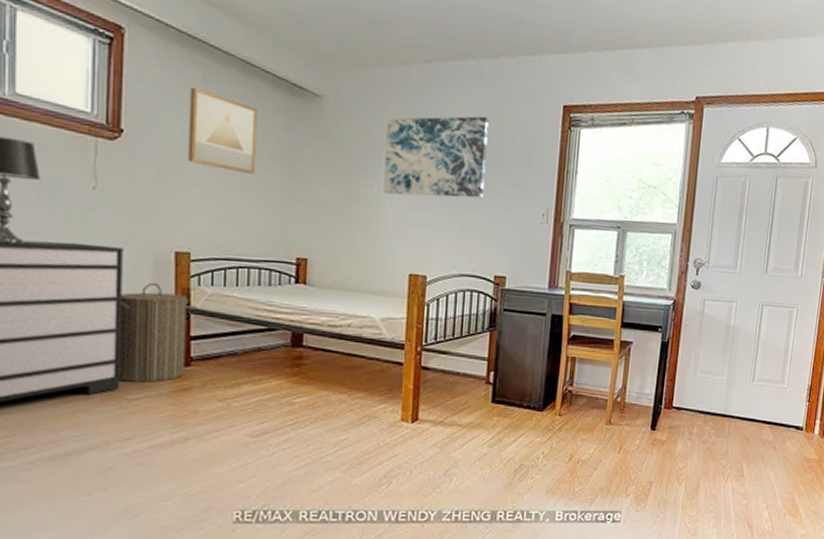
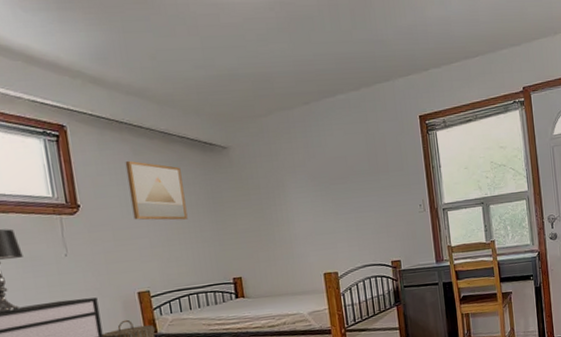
wall art: present [383,116,489,199] -> none [283,136,370,214]

